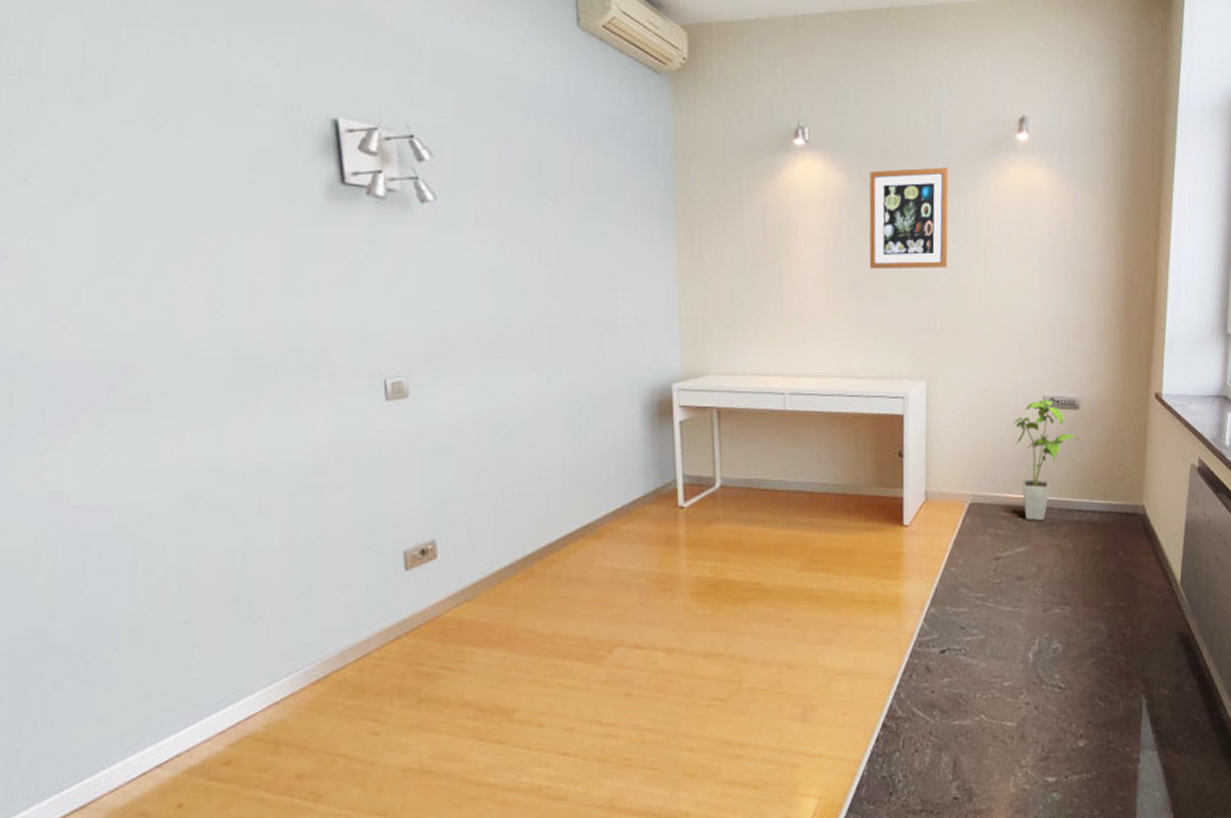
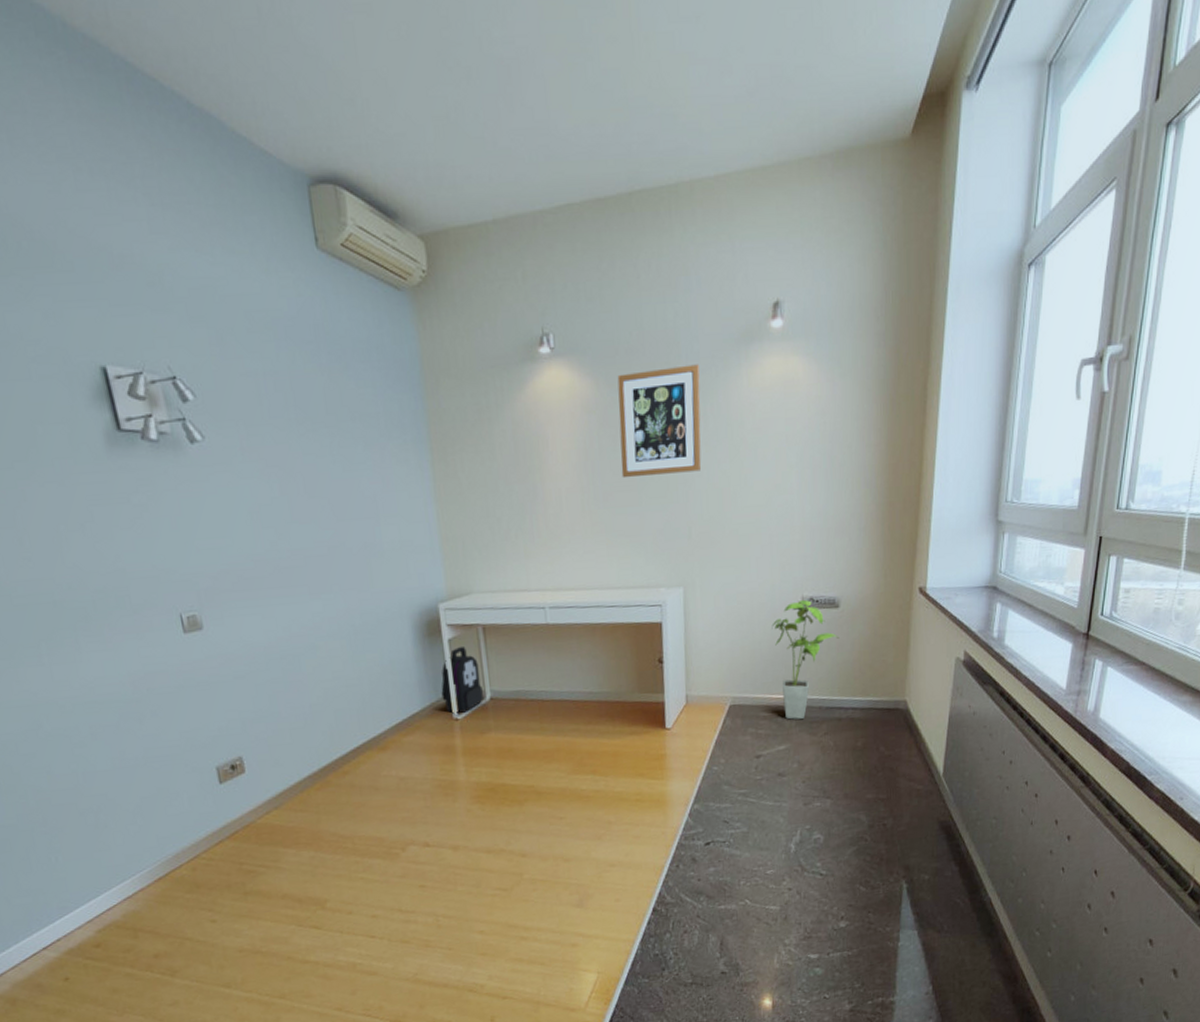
backpack: none [667,429,713,501] -> present [441,645,484,713]

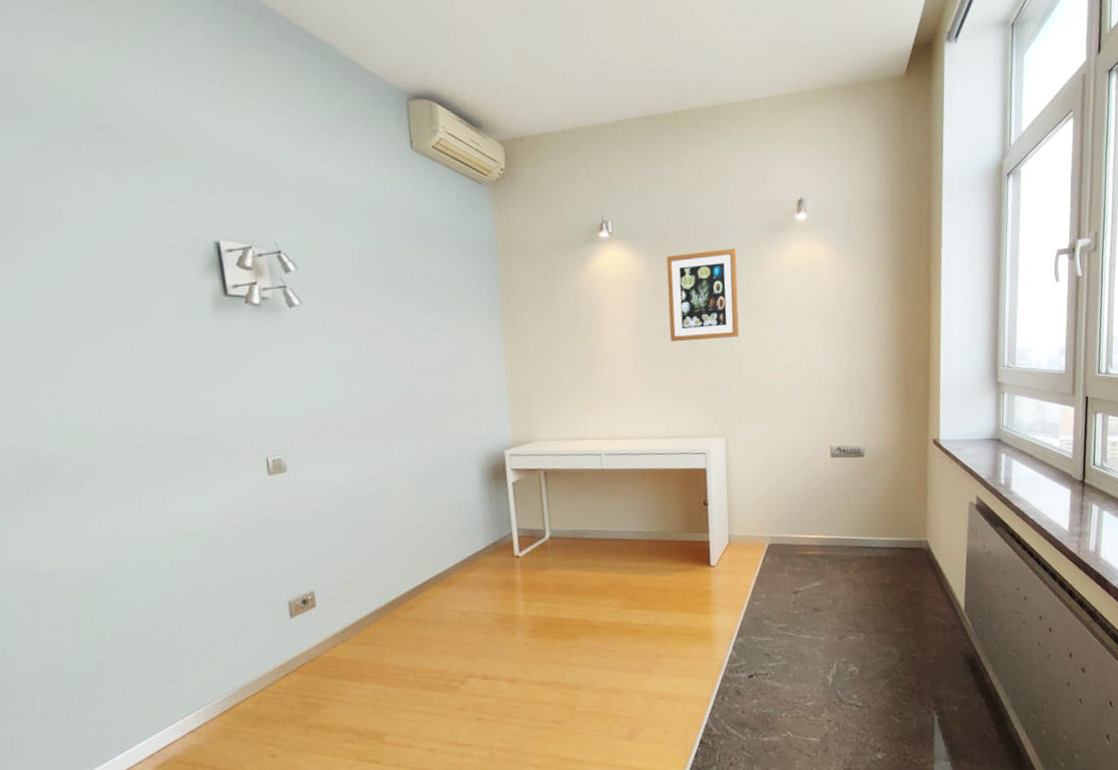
backpack: present [441,645,484,713] -> none [504,488,543,551]
house plant: present [771,599,840,720] -> none [804,449,865,558]

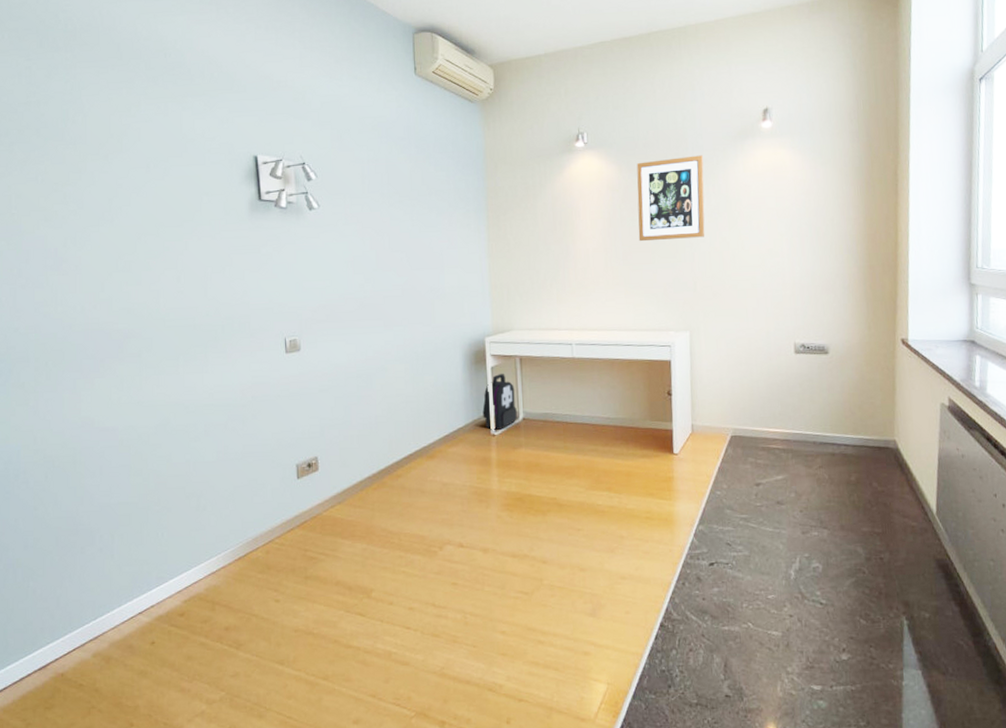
backpack: none [504,488,543,551] -> present [482,373,517,430]

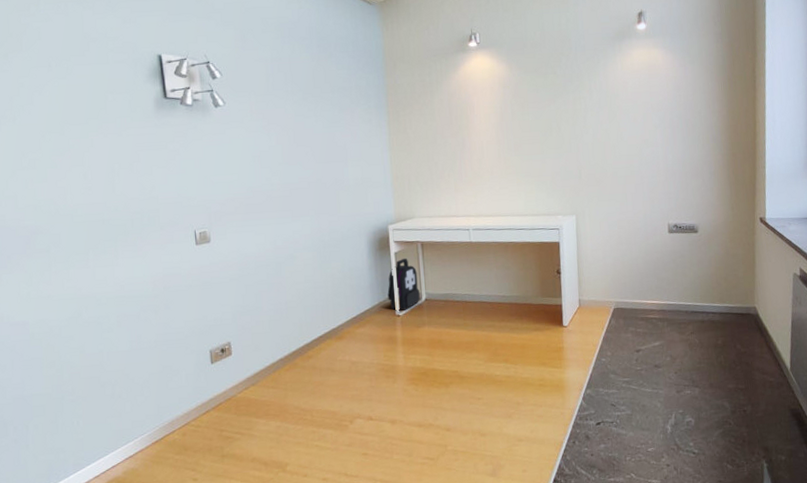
wall art: present [636,155,705,242] -> none [525,54,588,134]

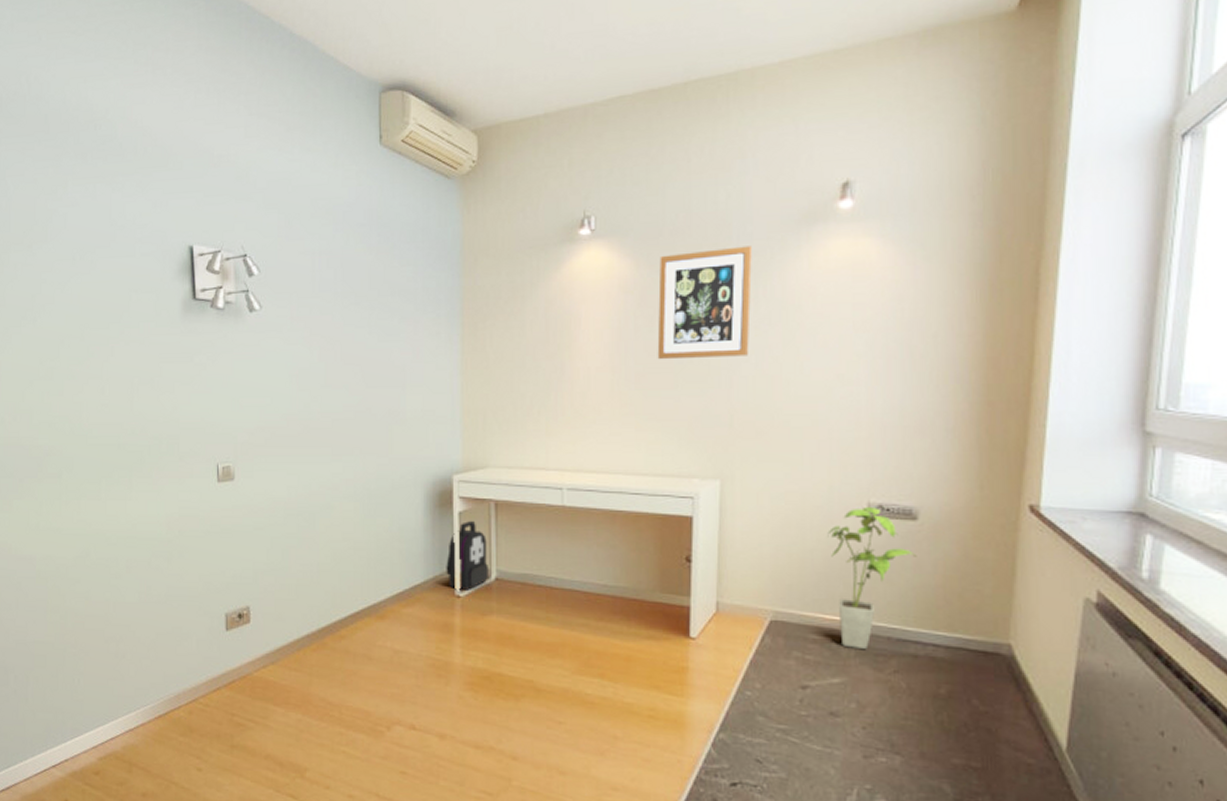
wall art: none [525,54,588,134] -> present [657,246,752,360]
house plant: none [645,226,699,321] -> present [827,506,917,650]

